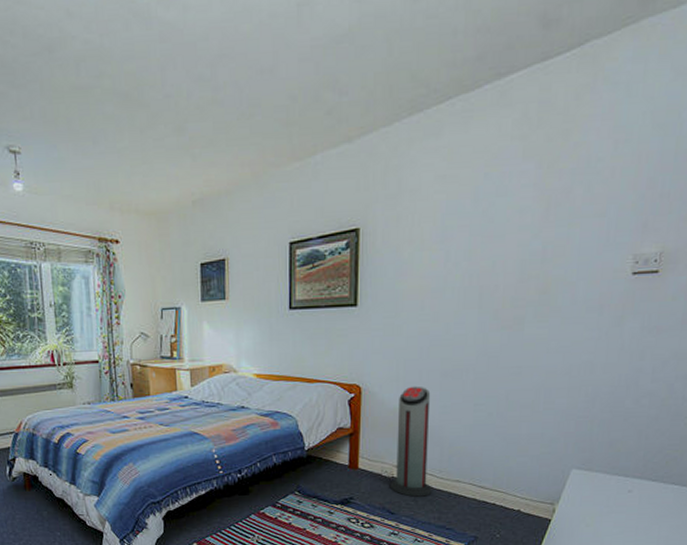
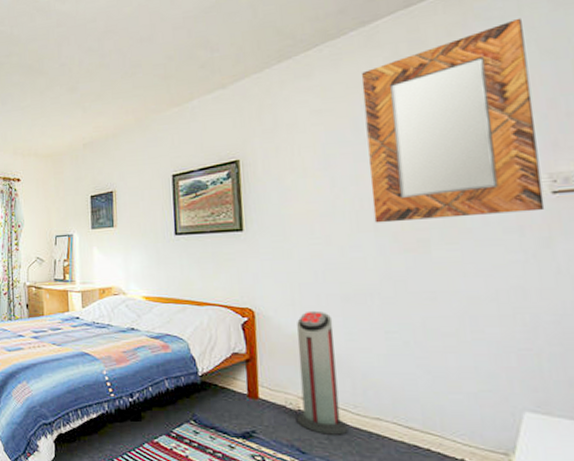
home mirror: none [480,85,644,300] -> present [361,18,545,223]

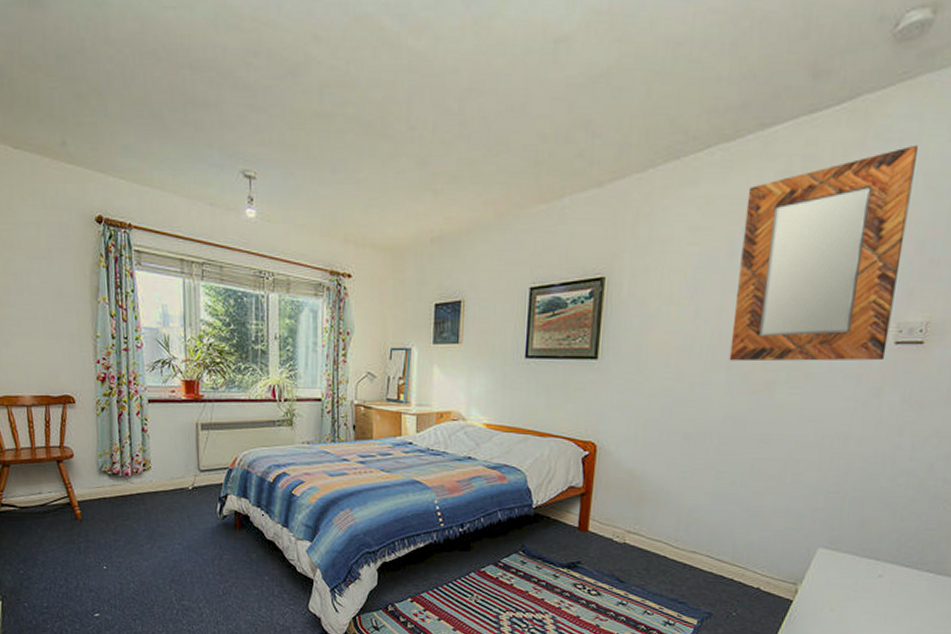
air purifier: present [297,310,348,435] -> none [621,447,671,566]

